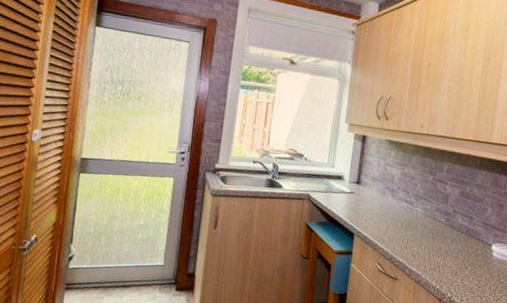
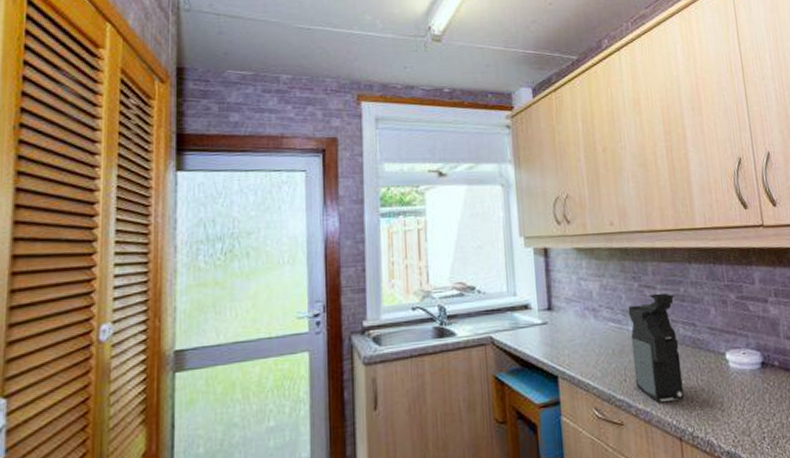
coffee maker: none [414,187,461,272] -> present [628,293,684,402]

